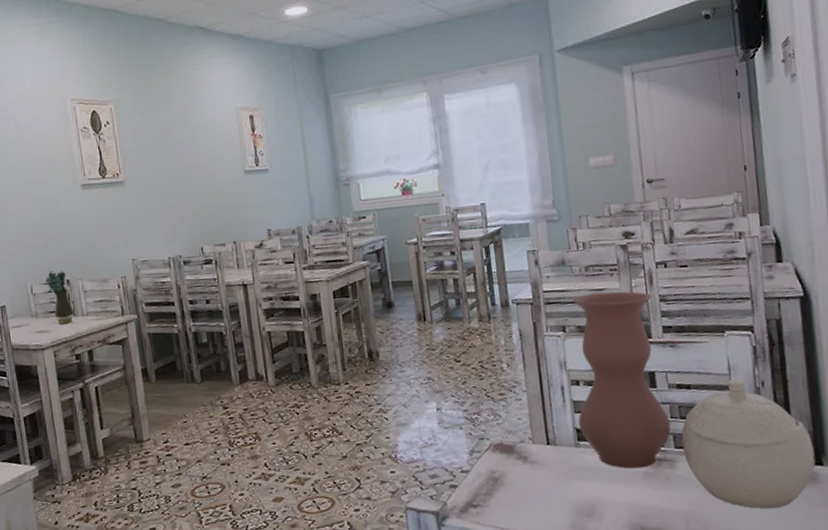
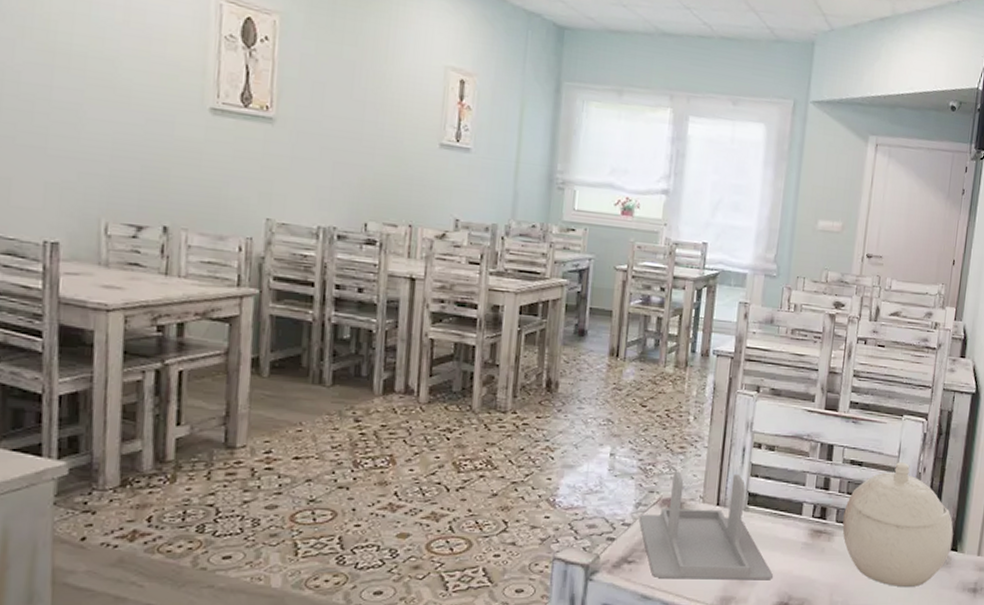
vase: present [45,270,75,325] -> none [130,208,168,284]
napkin holder: none [475,412,620,519] -> present [638,471,773,580]
vase: present [572,291,671,469] -> none [751,357,847,539]

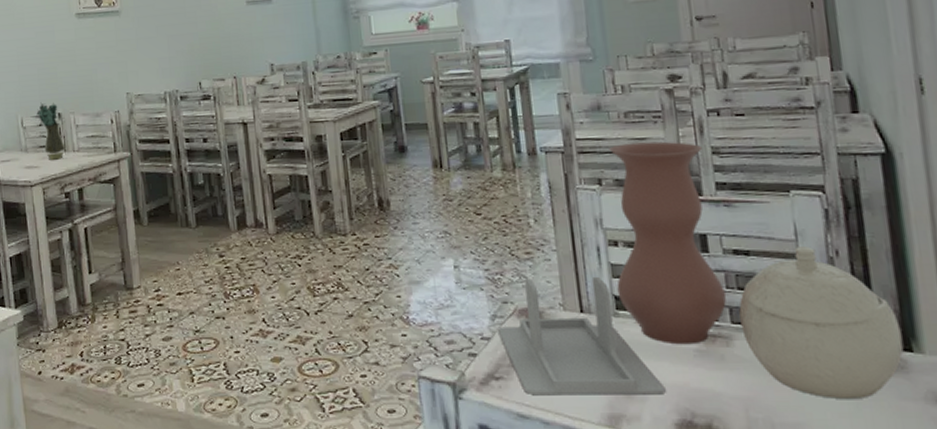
vase: none [130,208,168,284] -> present [36,102,66,160]
vase: none [751,357,847,539] -> present [609,141,726,345]

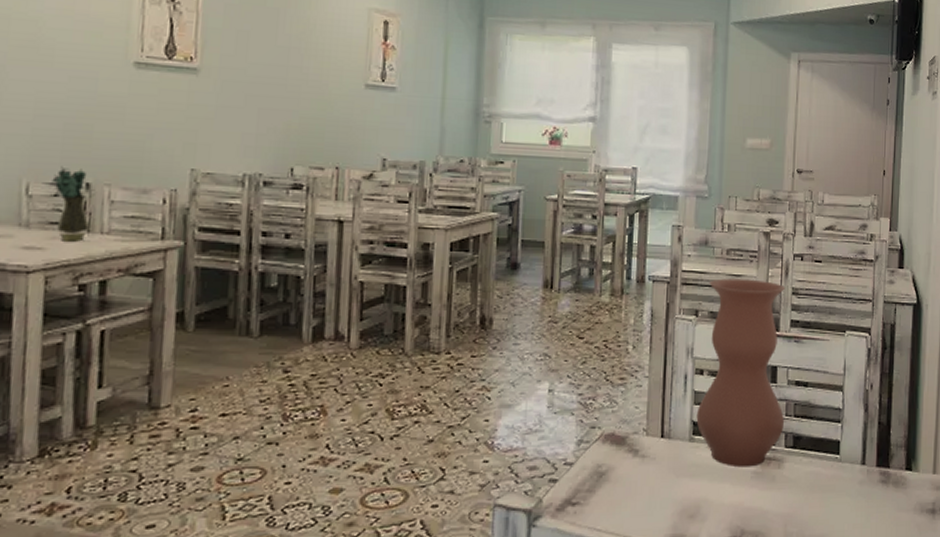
napkin holder: present [497,276,666,396] -> none [581,403,723,520]
sugar bowl: present [739,246,904,399] -> none [792,380,906,512]

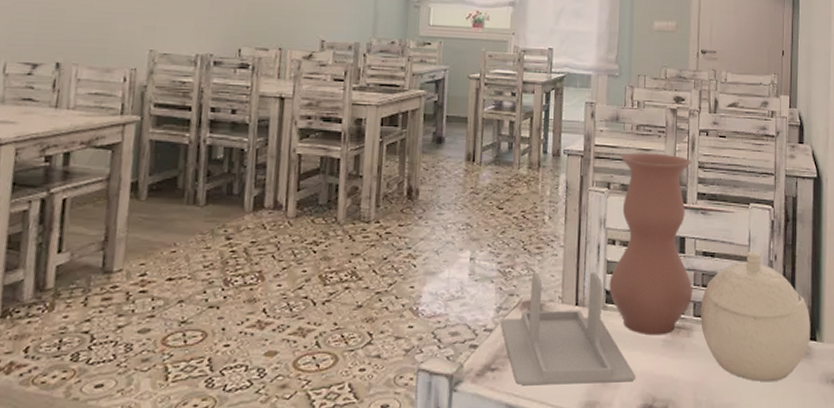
vase: present [51,166,90,242] -> none [26,47,58,116]
napkin holder: none [581,403,723,520] -> present [500,272,635,386]
sugar bowl: none [792,380,906,512] -> present [700,251,811,382]

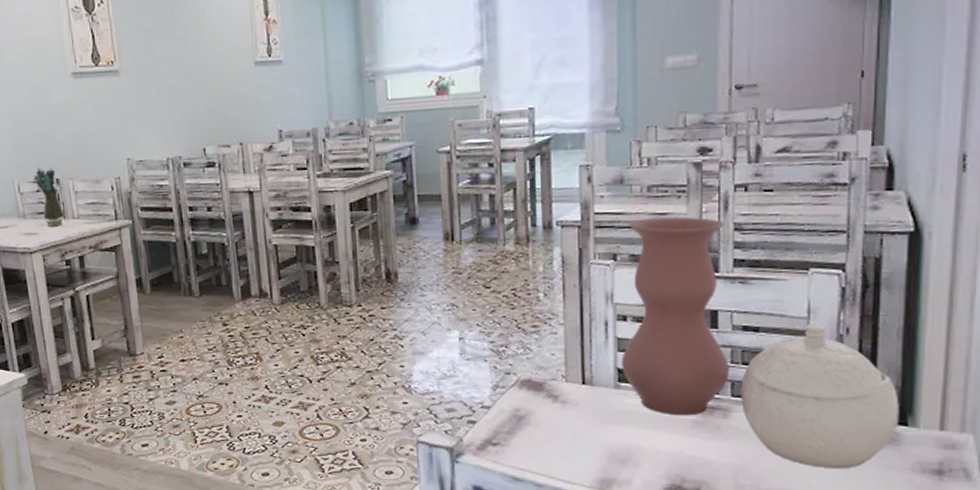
vase: none [26,47,58,116] -> present [33,167,65,227]
napkin holder: present [500,272,635,386] -> none [498,349,659,462]

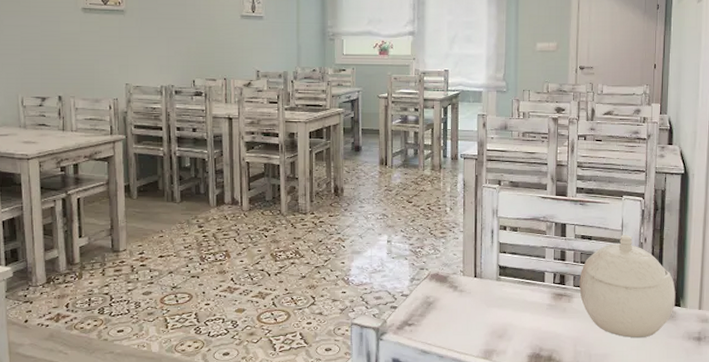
vase: present [33,167,65,227] -> none [37,85,64,137]
vase: present [621,216,729,416] -> none [502,155,572,301]

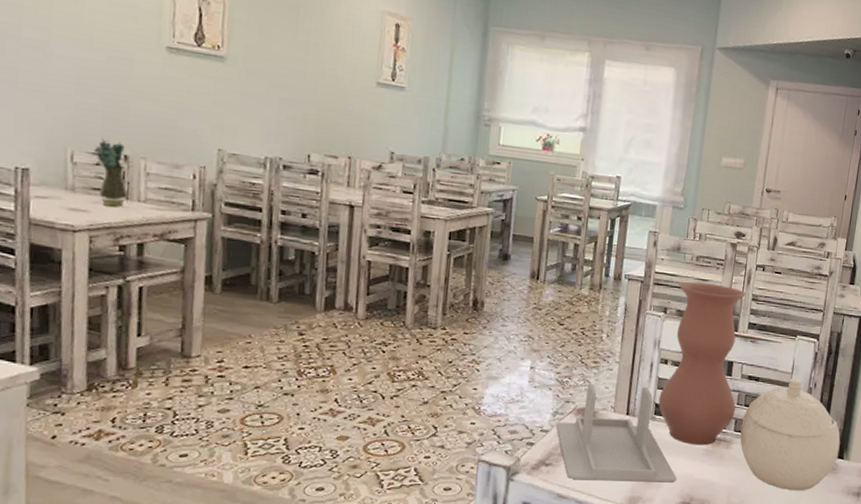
vase: none [37,85,64,137] -> present [93,138,128,207]
napkin holder: none [414,251,525,337] -> present [555,383,676,483]
vase: none [502,155,572,301] -> present [658,281,747,446]

